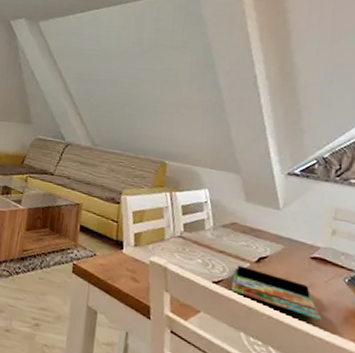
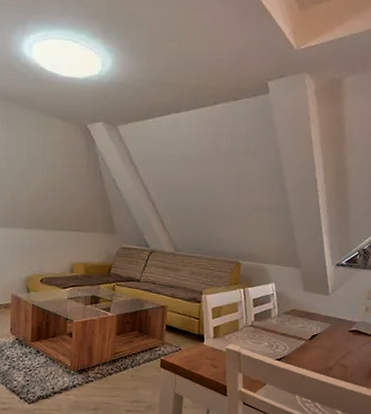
book: present [232,265,321,320] -> none [290,343,354,377]

